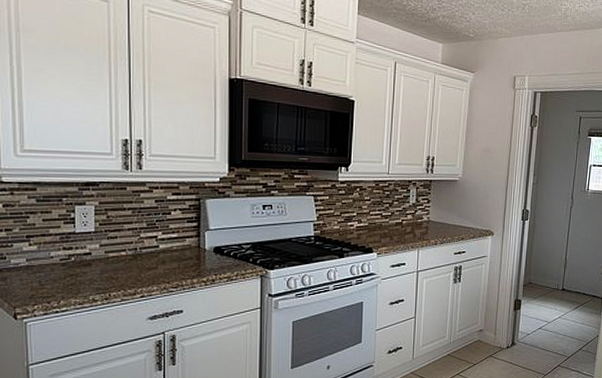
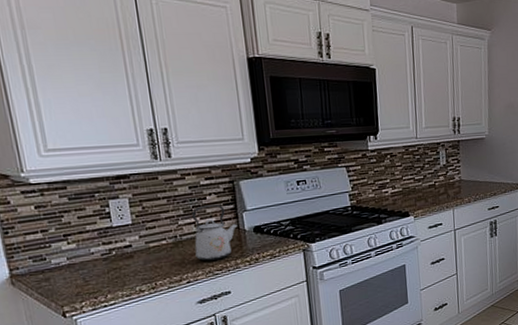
kettle: none [153,220,199,277] -> present [191,204,238,261]

